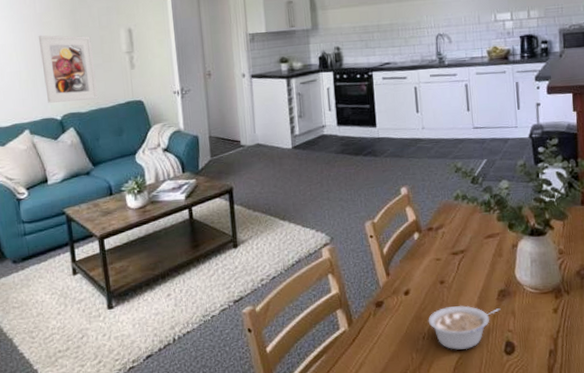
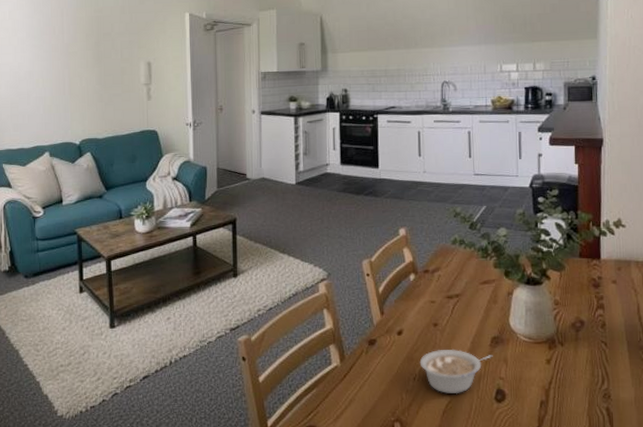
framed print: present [38,35,99,103] -> none [64,64,116,128]

